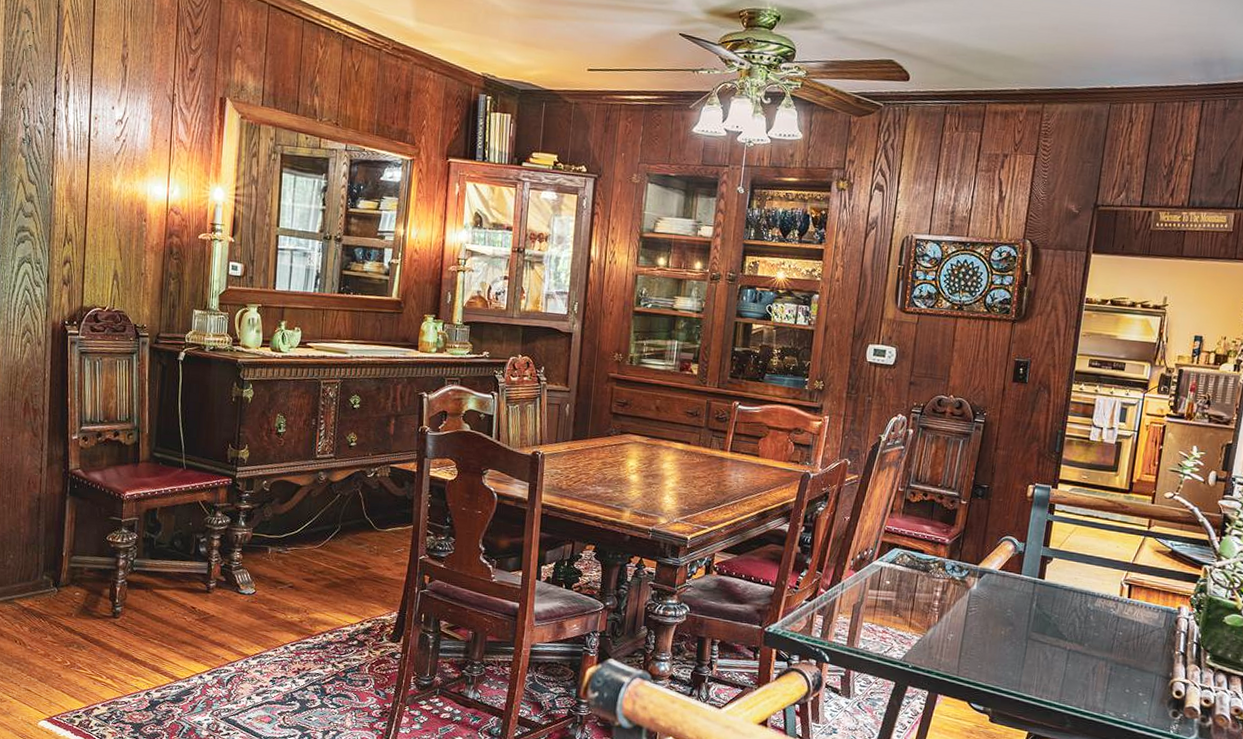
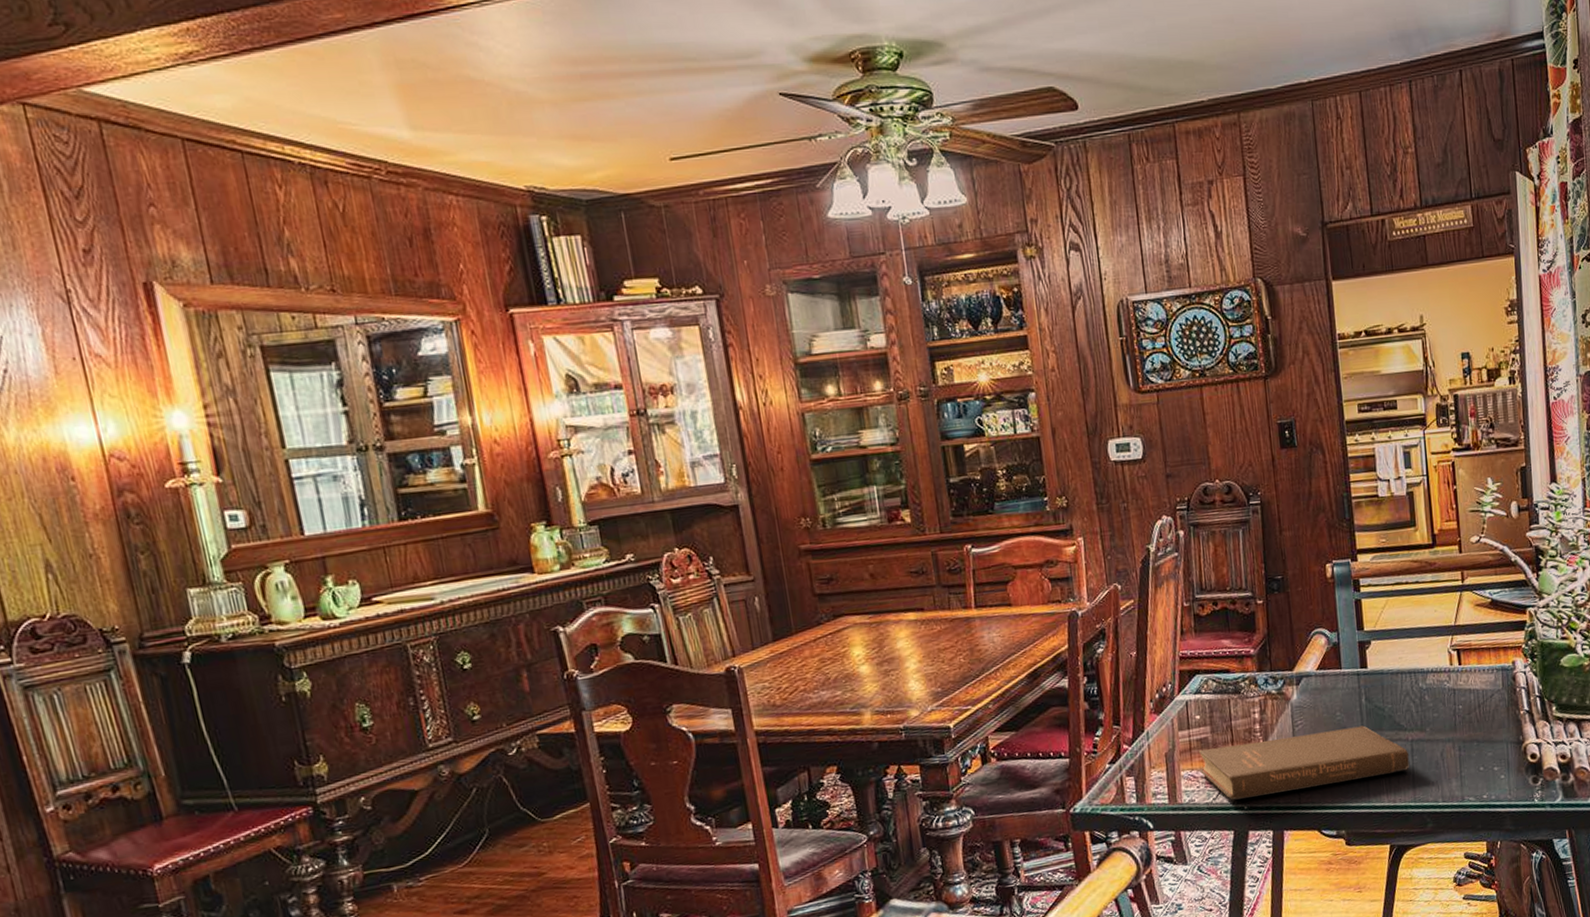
book: none [879,609,1064,674] -> present [1199,725,1409,800]

